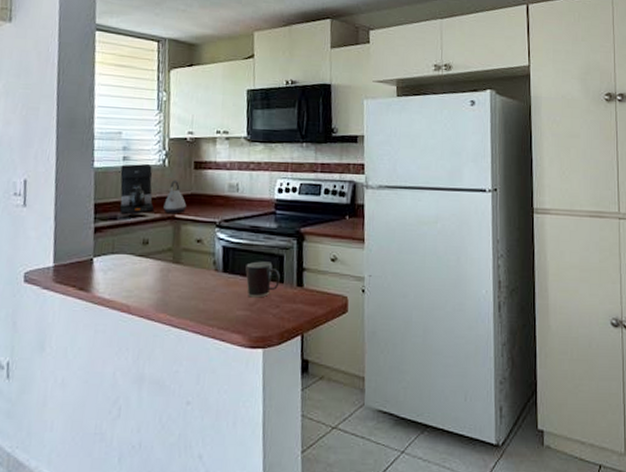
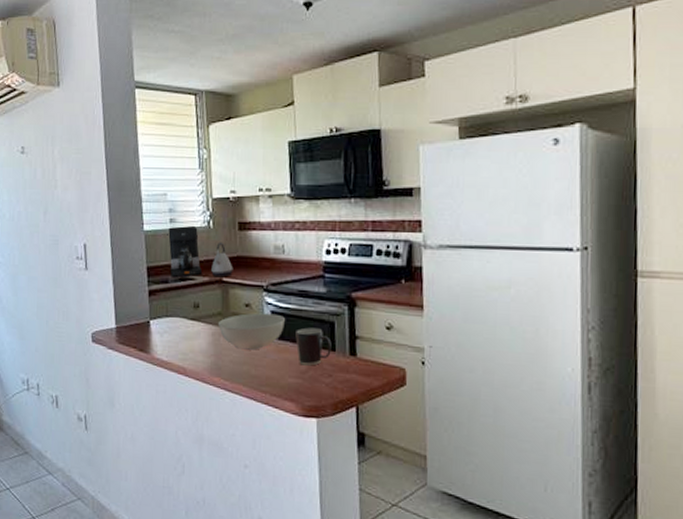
bowl: none [167,248,237,285] -> present [217,313,286,350]

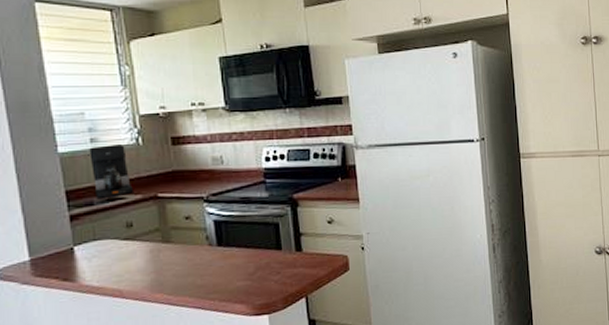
kettle: present [211,242,233,278] -> none [144,158,169,194]
bowl: present [217,313,286,350] -> none [155,222,230,262]
mug: present [295,327,332,366] -> none [241,230,278,268]

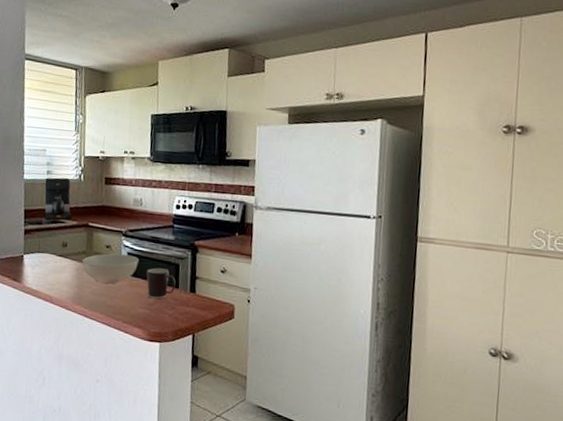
bowl: none [155,222,230,262] -> present [82,253,140,284]
mug: none [241,230,278,268] -> present [146,267,176,300]

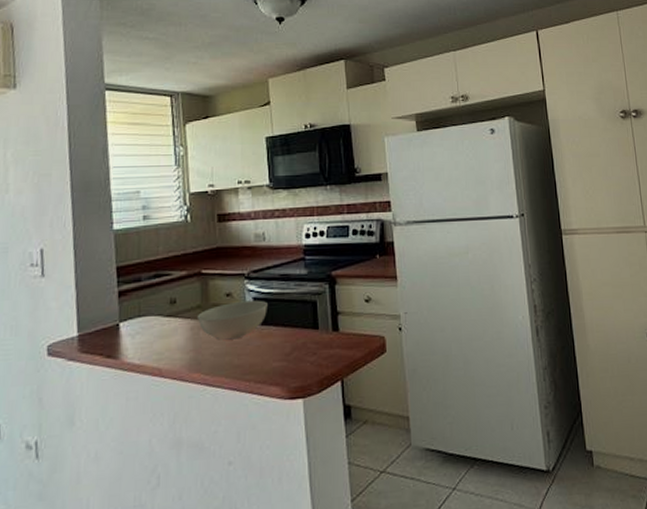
coffee maker: present [44,177,72,220] -> none [141,222,179,274]
mug: present [146,267,176,300] -> none [279,309,315,348]

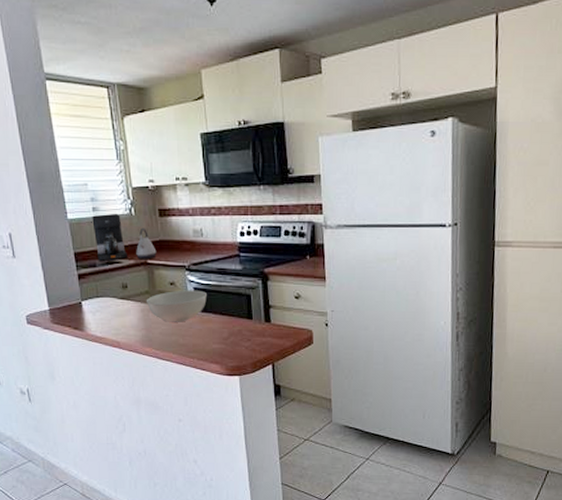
coffee maker: none [141,222,179,274] -> present [92,214,127,261]
kettle: none [189,235,213,270] -> present [136,227,157,260]

